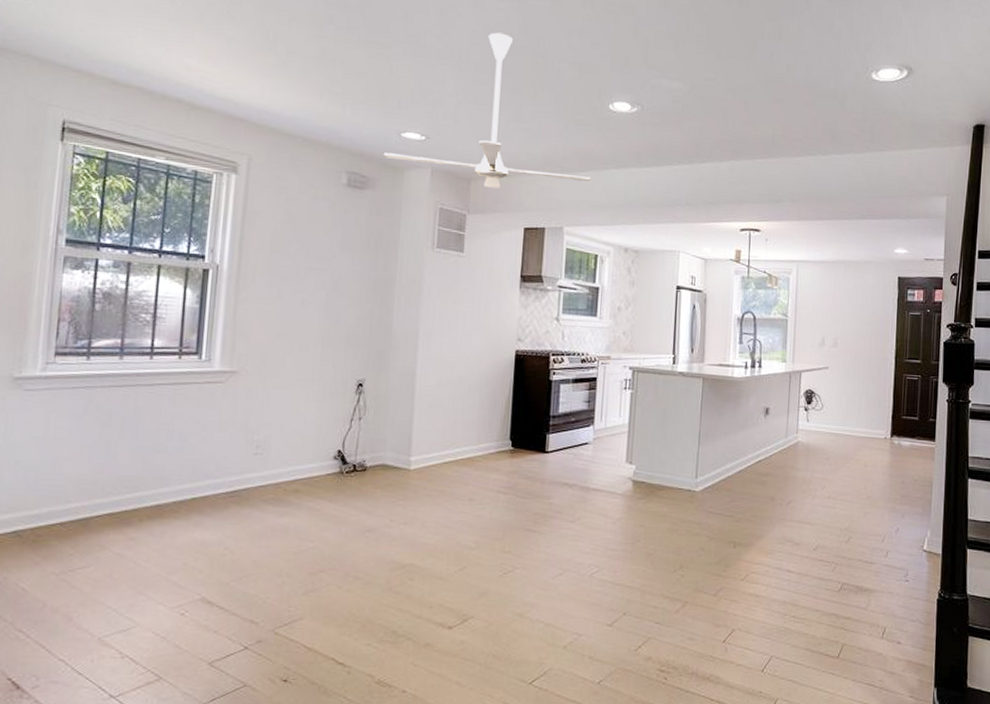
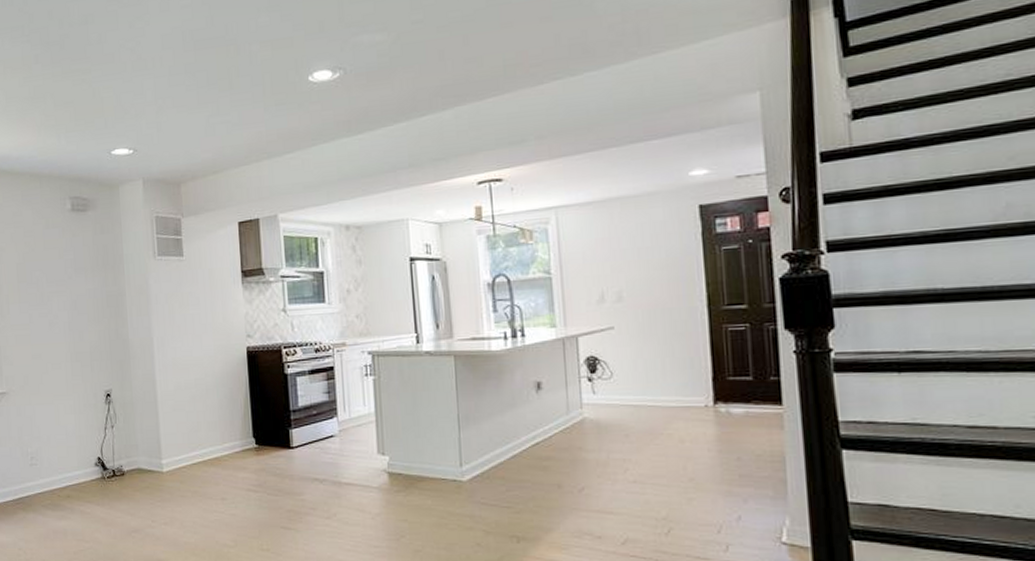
ceiling fan: present [383,32,591,188] -> none [98,30,300,188]

